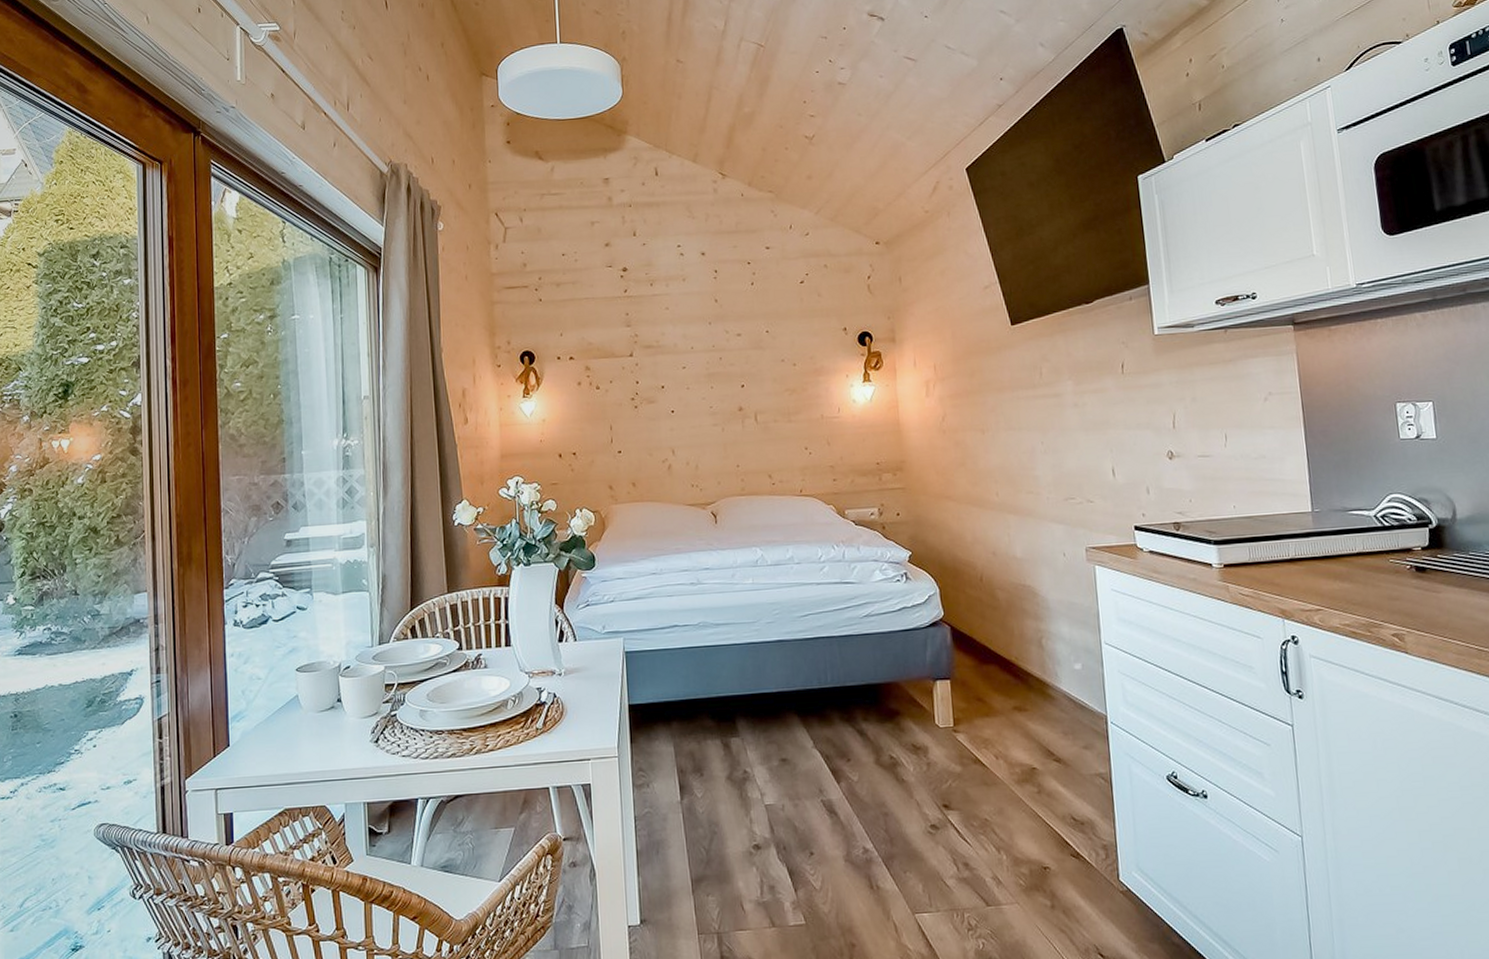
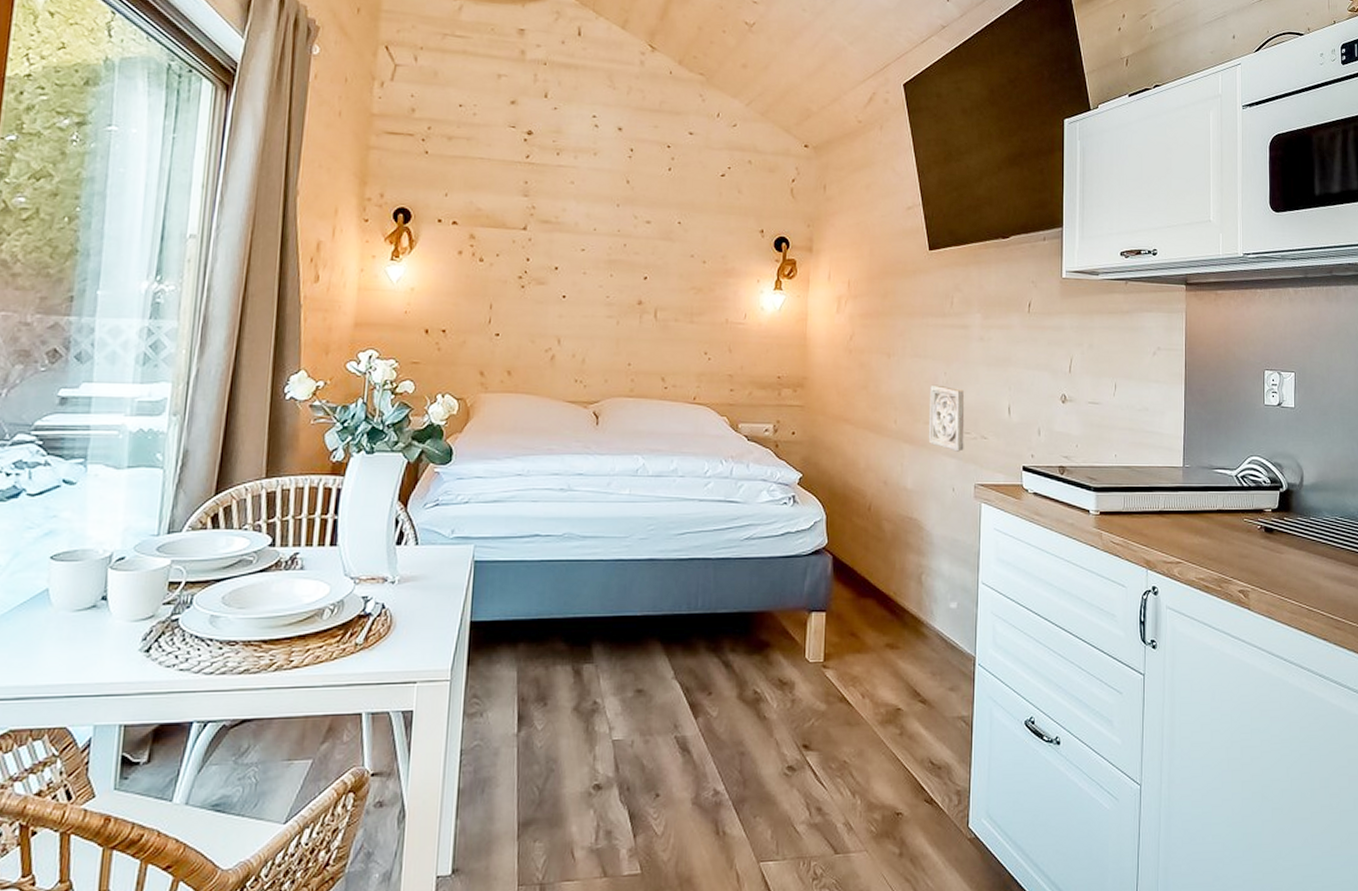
wall ornament: none [1028,454,1071,518] -> present [928,384,965,452]

